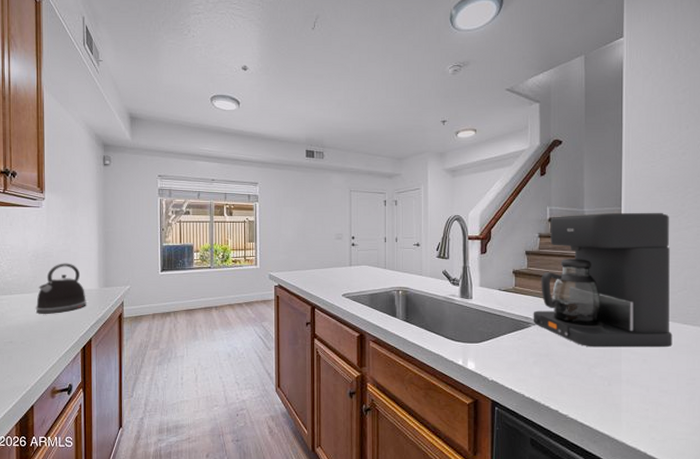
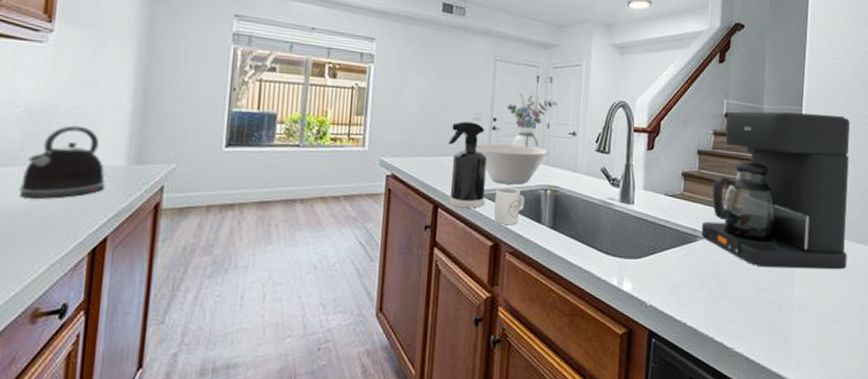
spray bottle: none [318,241,351,308] -> present [448,121,487,209]
bowl: none [340,257,400,288] -> present [476,143,550,185]
mug: none [357,290,382,320] -> present [493,187,525,226]
bouquet: none [362,211,403,259] -> present [506,88,558,149]

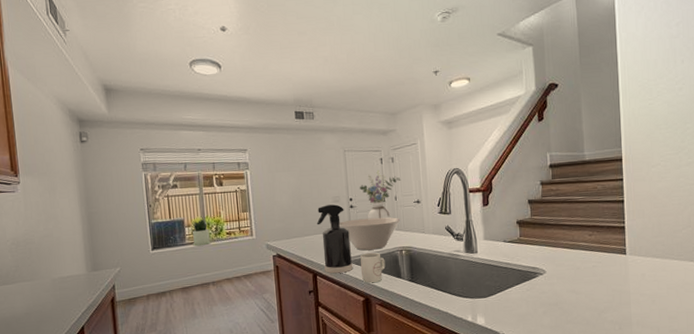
kettle: present [19,125,105,199] -> none [20,248,75,305]
planter: none [283,117,308,151] -> present [192,219,211,247]
coffee maker: present [701,111,850,270] -> none [539,150,680,293]

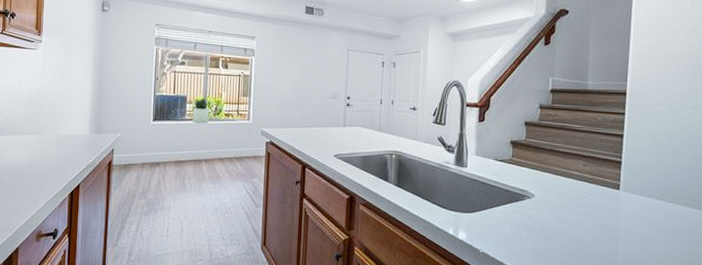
spray bottle: present [316,204,353,274] -> none [312,100,343,169]
bowl: present [339,217,401,251] -> none [334,117,395,150]
bouquet: present [359,169,401,219] -> none [358,72,400,122]
mug: present [360,252,386,284] -> none [349,152,374,183]

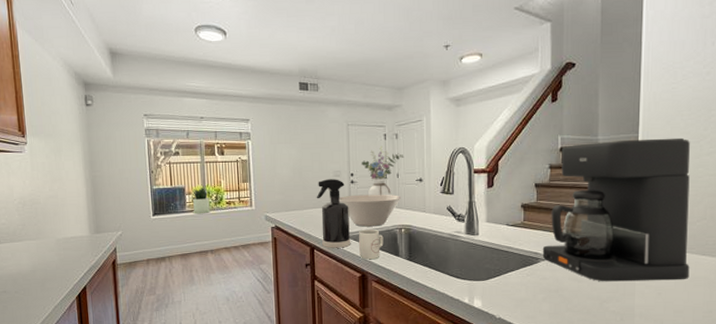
spray bottle: none [312,100,343,169] -> present [316,179,351,248]
bowl: none [334,117,395,150] -> present [339,194,402,227]
mug: none [349,152,374,183] -> present [358,229,384,260]
bouquet: none [358,72,400,122] -> present [361,145,404,196]
coffee maker: none [528,87,677,230] -> present [542,137,690,282]

